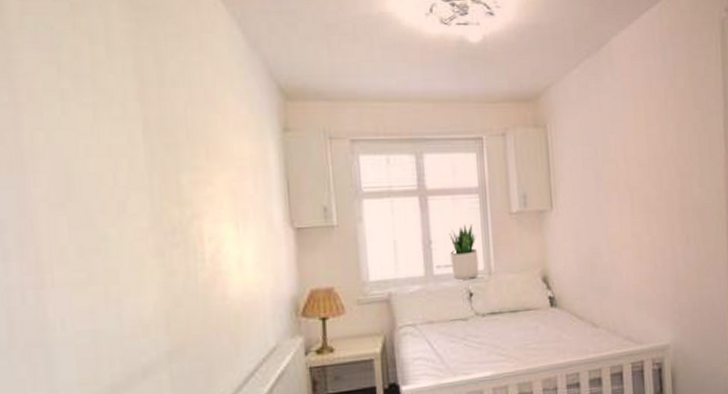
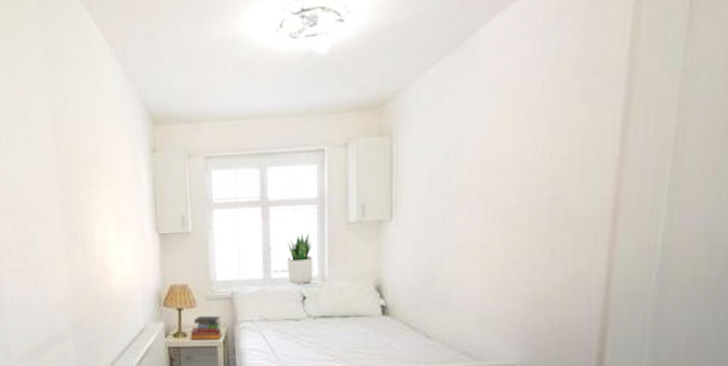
books: none [338,323,378,356] -> present [190,315,222,341]

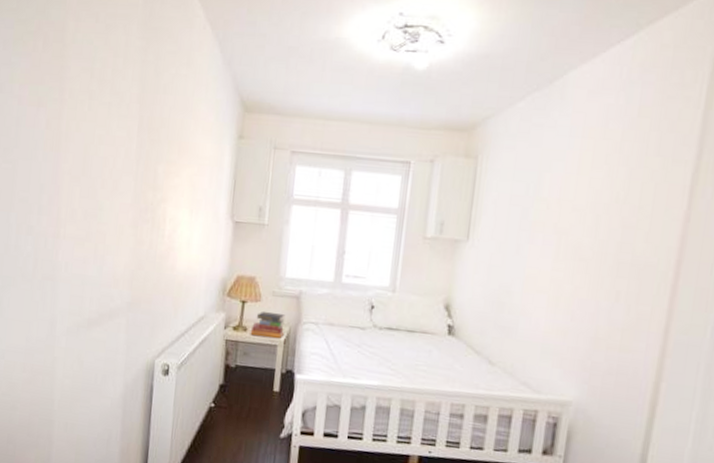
planter: present [287,233,313,285] -> none [359,242,388,294]

